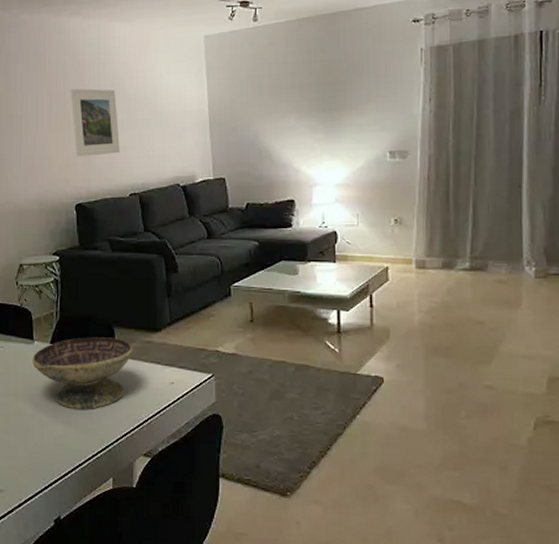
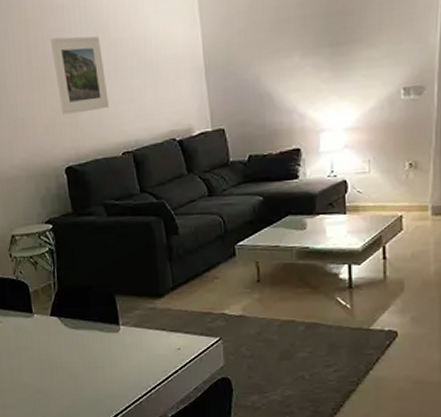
decorative bowl: present [32,337,134,410] -> none [33,306,137,381]

